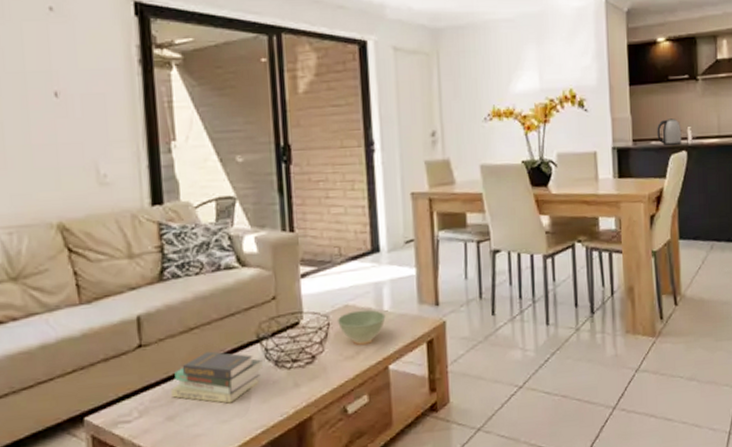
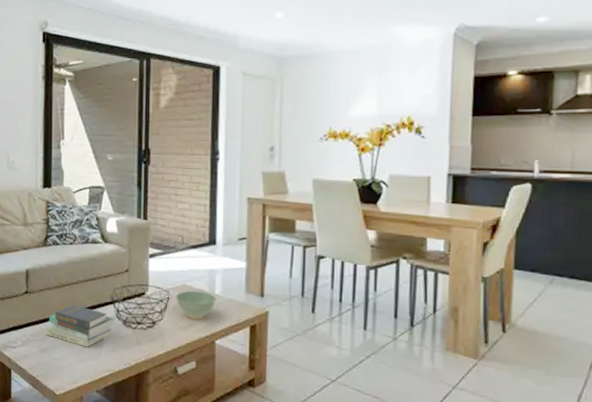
kettle: present [657,118,682,147] -> none [499,151,528,178]

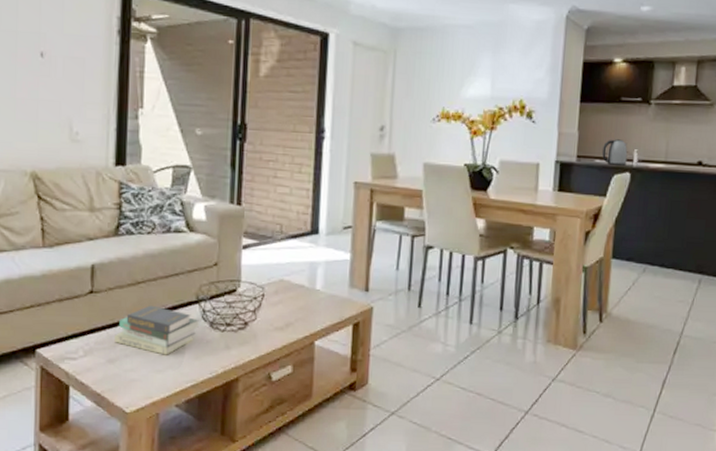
bowl: present [175,290,216,320] -> none [271,286,317,319]
kettle: none [499,151,528,178] -> present [602,139,628,167]

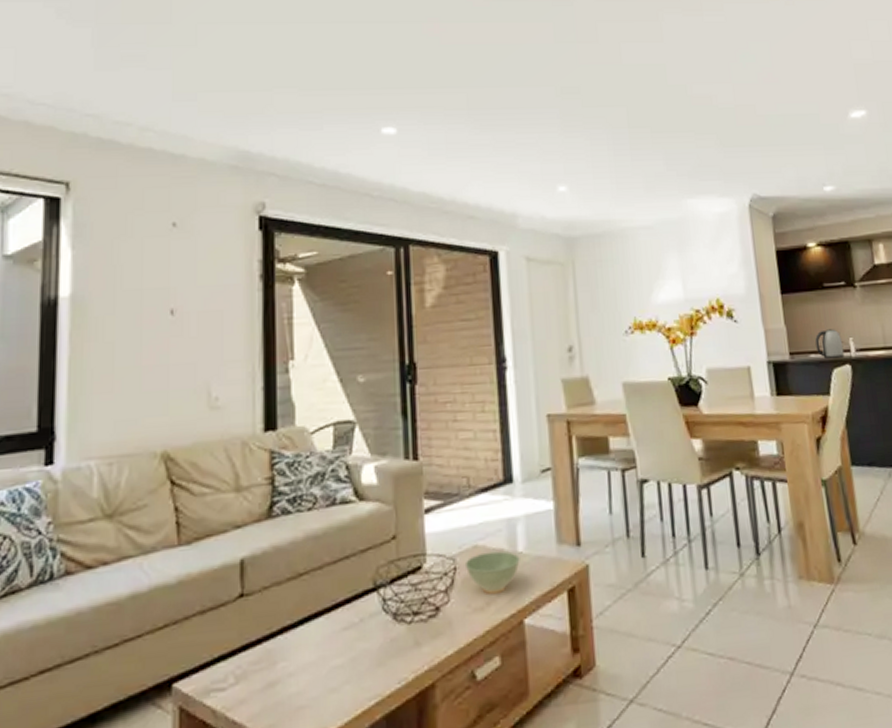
books: present [114,305,199,355] -> none [274,602,379,667]
bowl: none [271,286,317,319] -> present [464,551,520,594]

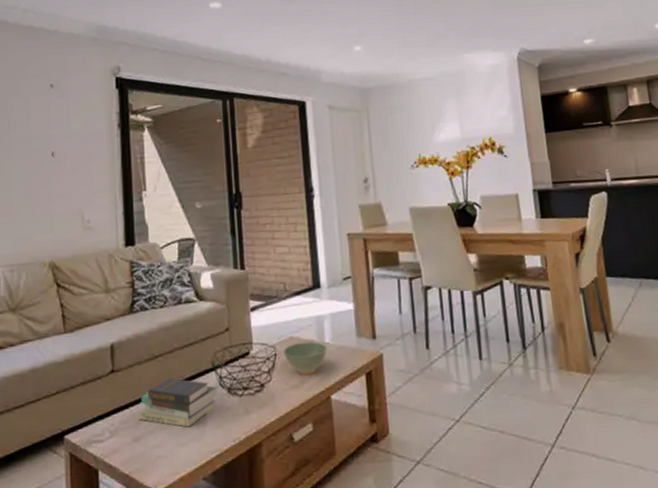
books: none [274,602,379,667] -> present [138,378,217,427]
kettle: present [815,329,845,360] -> none [575,161,601,188]

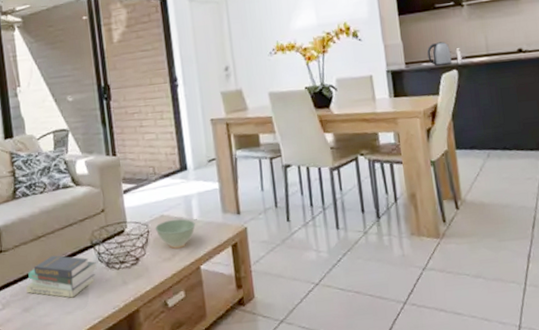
kettle: none [575,161,601,188] -> present [427,41,452,67]

